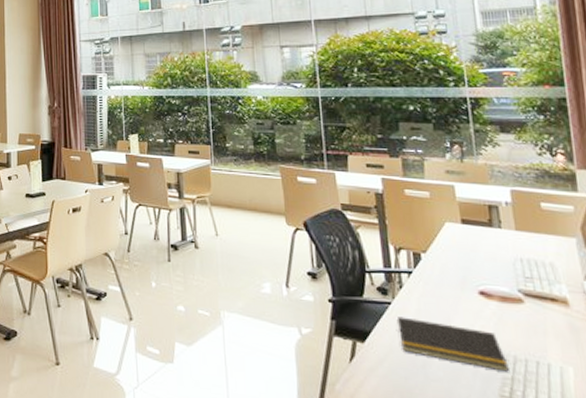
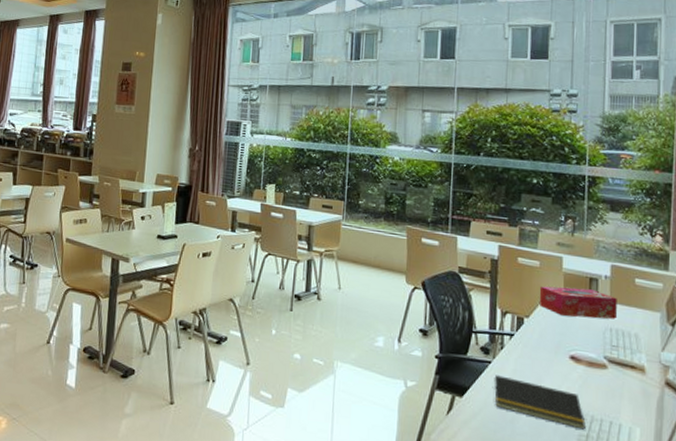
tissue box: none [433,217,526,249] -> present [539,286,617,319]

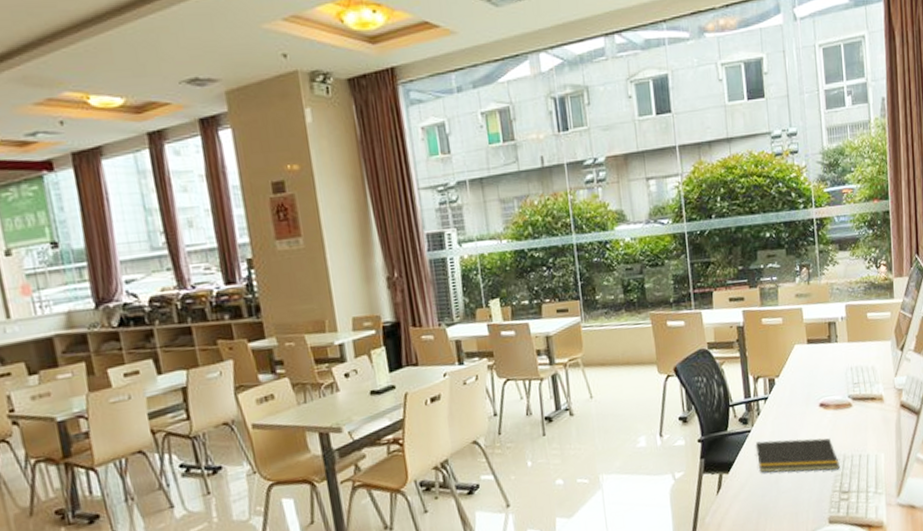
tissue box: present [539,286,617,319] -> none [785,333,855,367]

